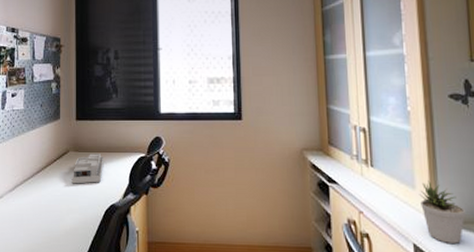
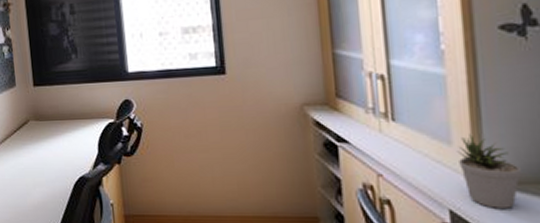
desk organizer: present [72,154,104,184] -> none [35,122,69,156]

